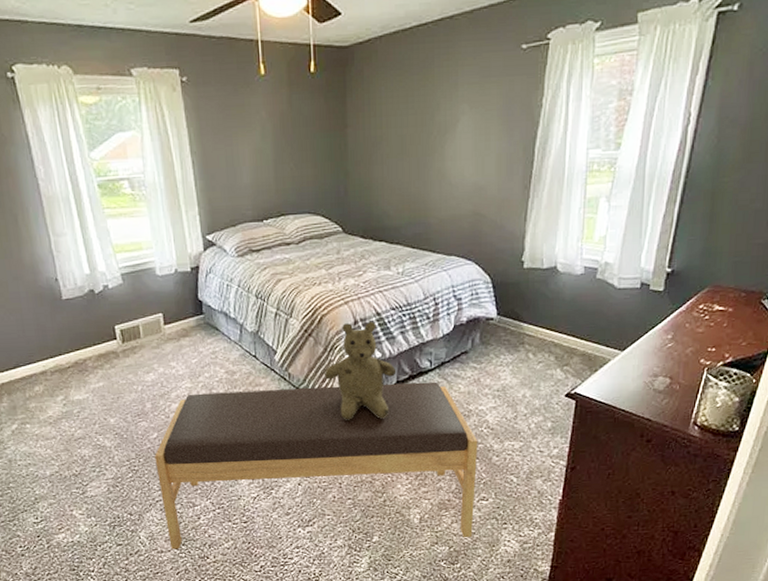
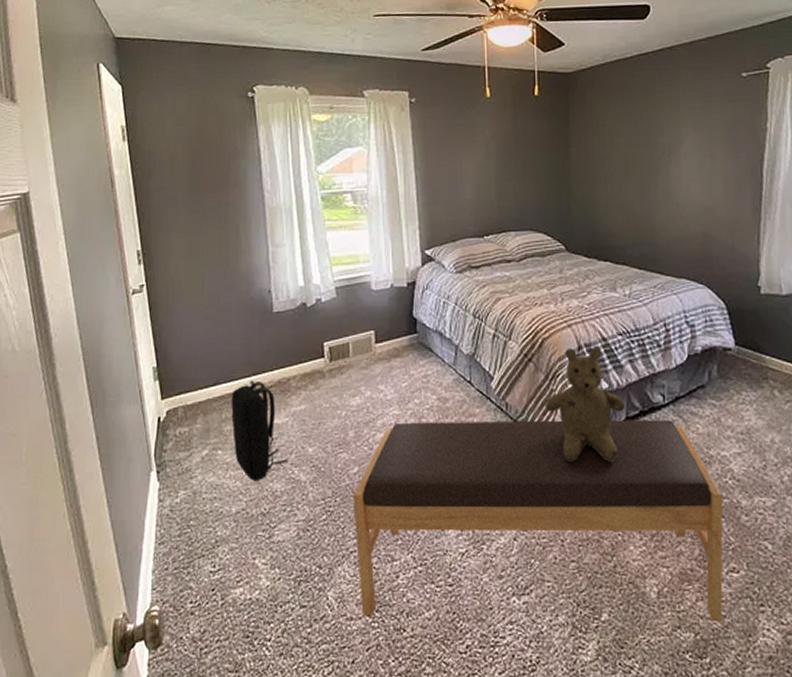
backpack: none [32,362,92,449] -> present [231,380,287,481]

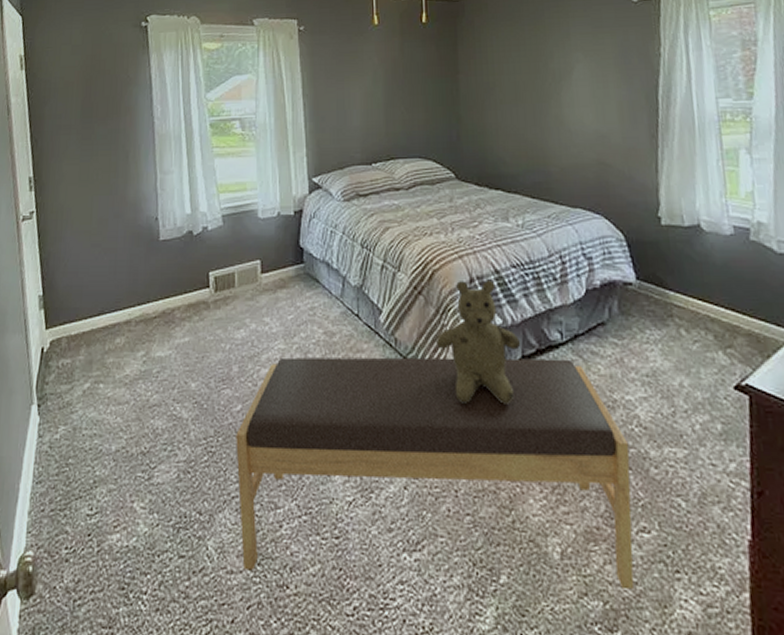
backpack: present [231,380,287,481] -> none [114,311,169,418]

